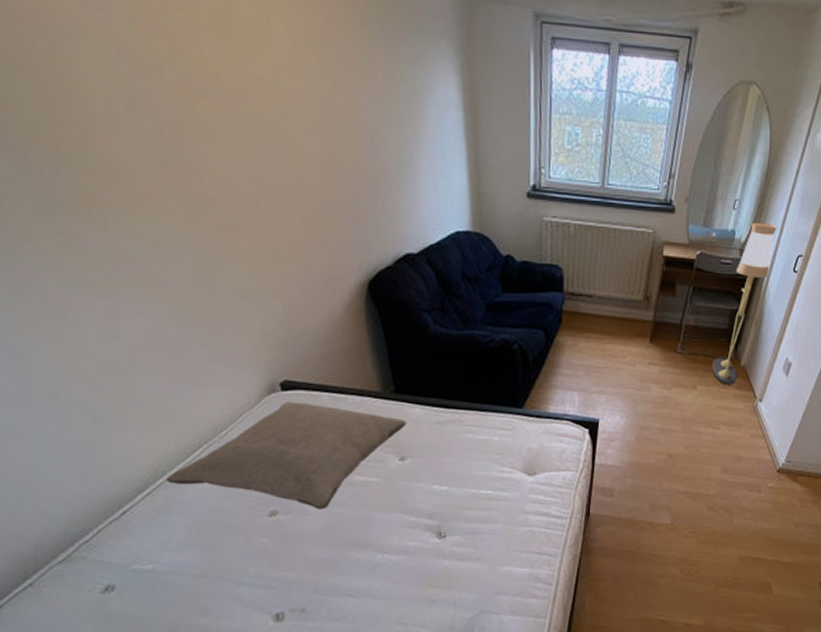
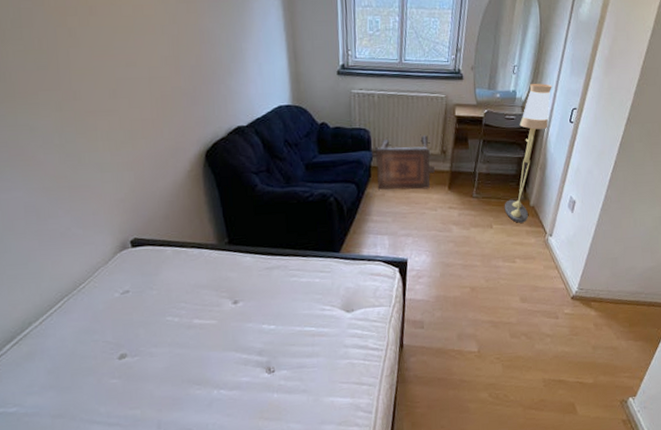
pillow: present [166,402,407,510] -> none [32,256,239,351]
side table: none [568,276,635,341] -> present [375,134,435,190]

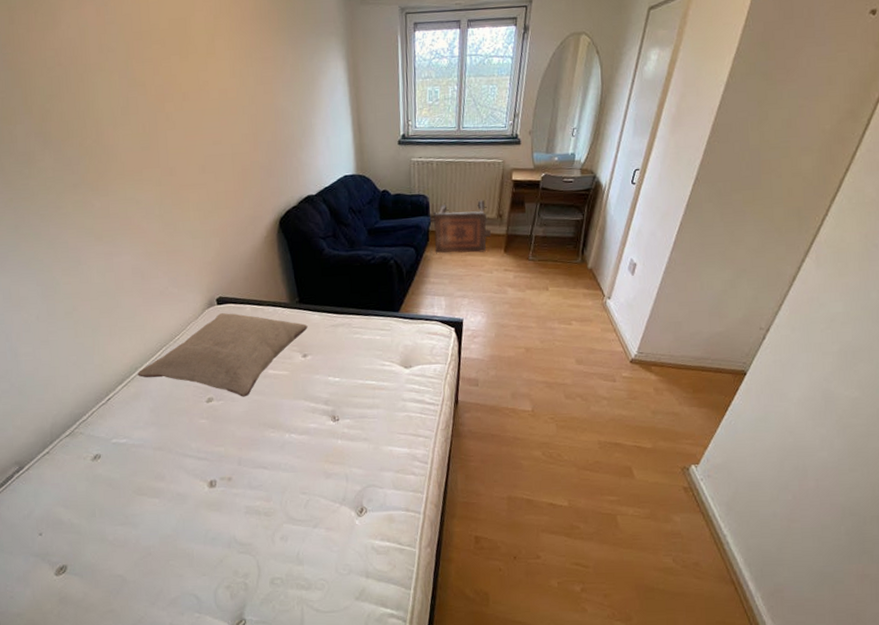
pillow: none [32,256,239,351] -> present [138,313,308,397]
floor lamp: present [504,83,552,223] -> none [560,145,613,286]

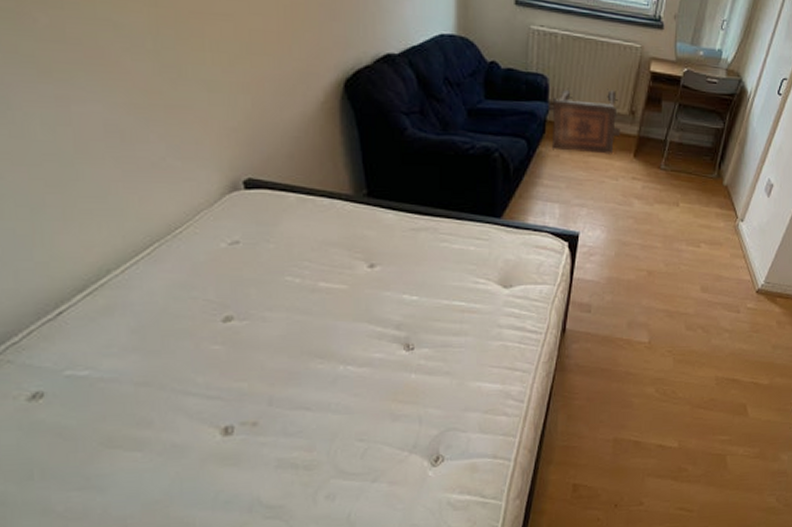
pillow: present [138,313,308,397] -> none [111,201,378,317]

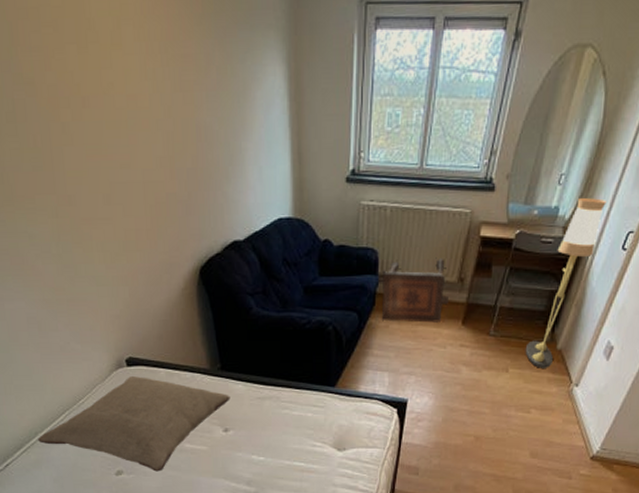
pillow: none [111,201,378,317] -> present [38,376,230,472]
floor lamp: none [694,43,763,203] -> present [525,197,607,368]

